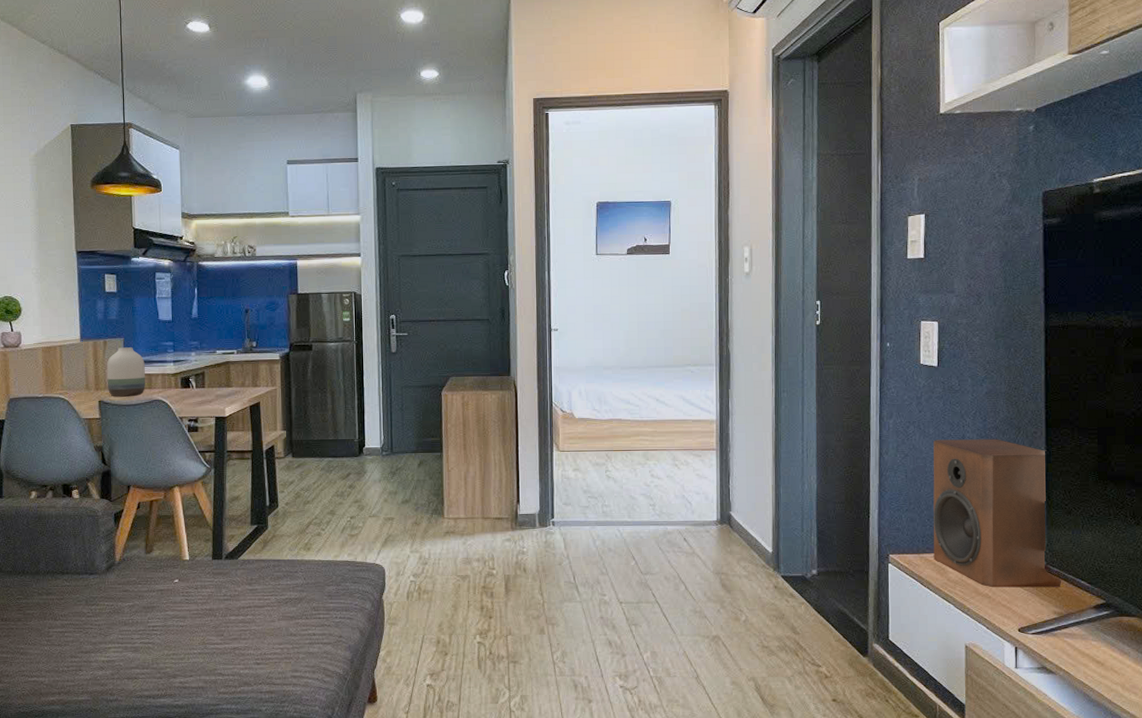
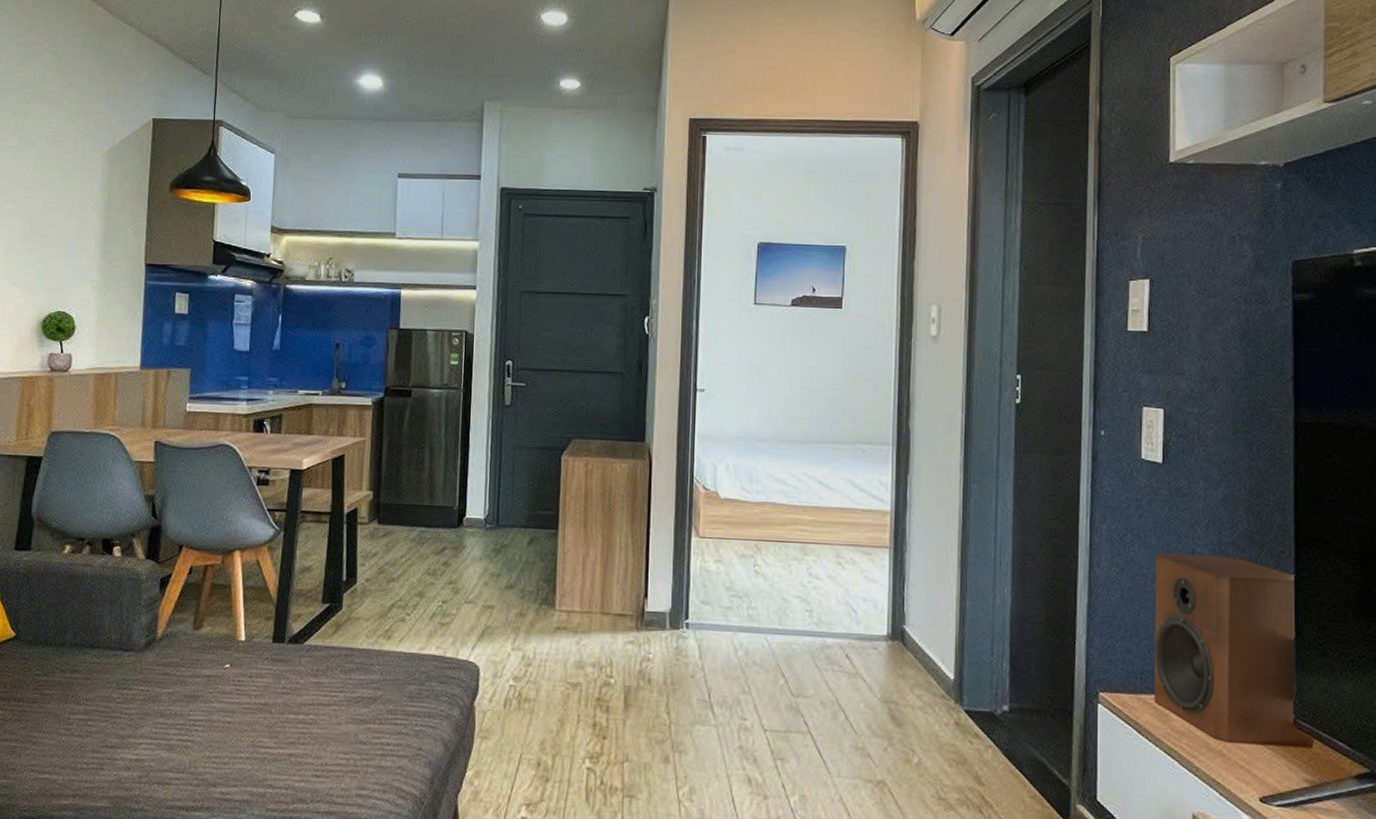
vase: present [106,347,145,397] -> none [167,379,213,439]

